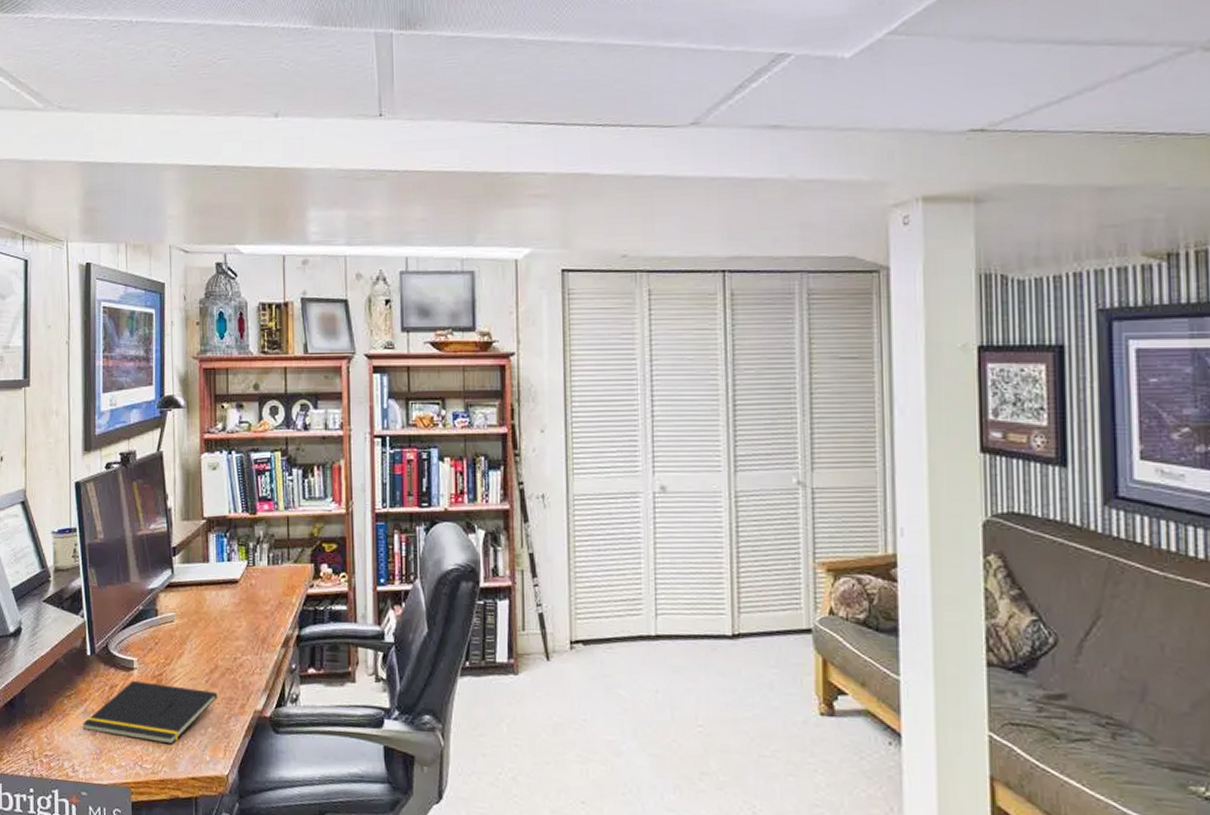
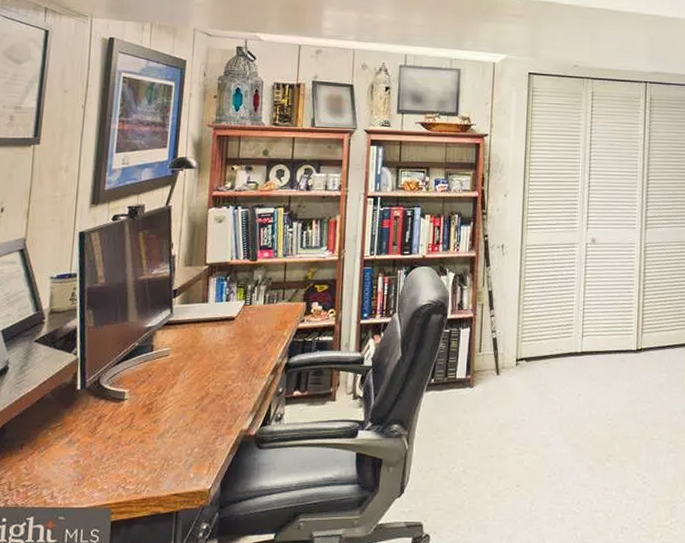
notepad: present [82,681,217,745] -> none [66,411,206,466]

